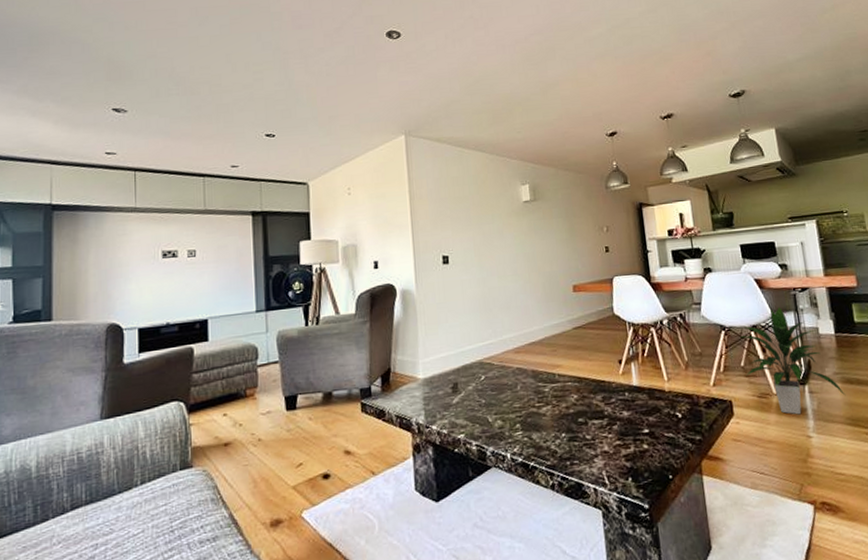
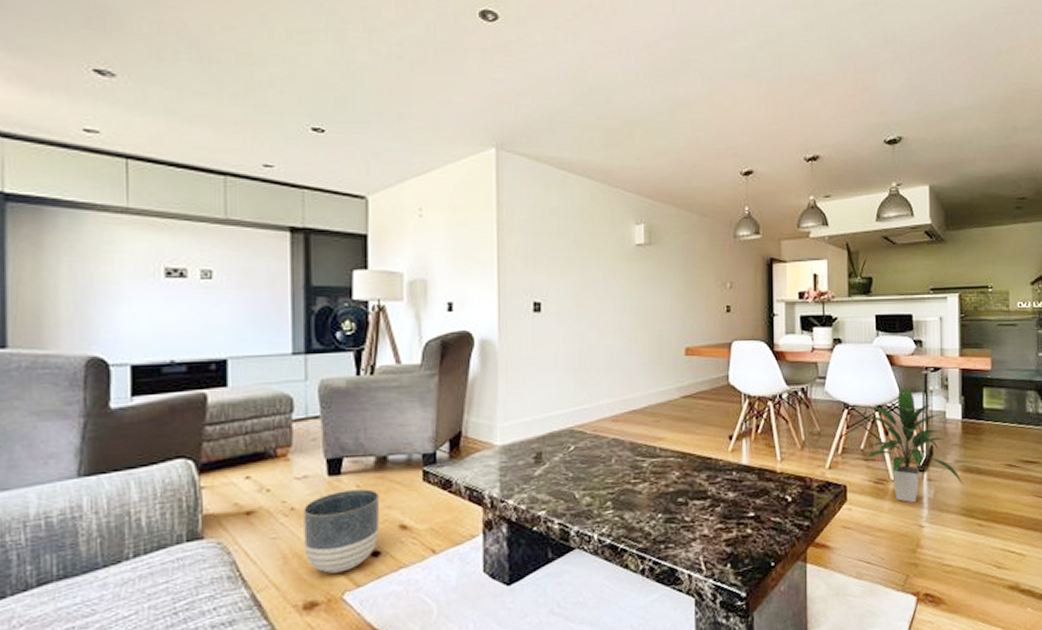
planter: none [268,421,328,495] -> present [304,489,380,573]

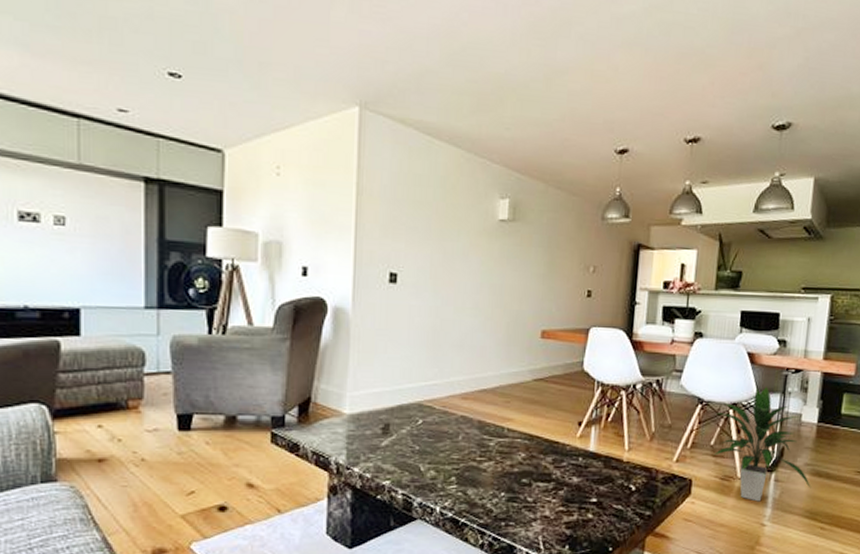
planter: present [304,489,380,573] -> none [154,446,228,523]

